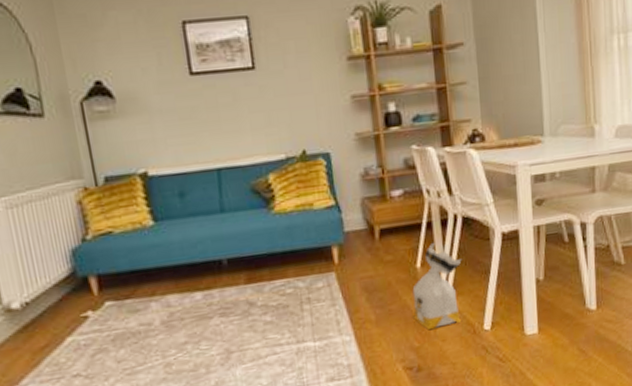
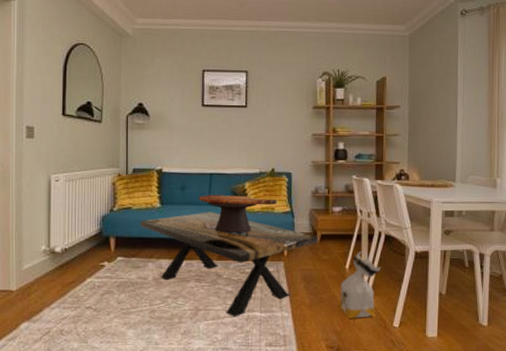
coffee table: none [128,221,377,353] -> present [140,212,318,317]
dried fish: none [205,192,317,248] -> present [198,194,278,234]

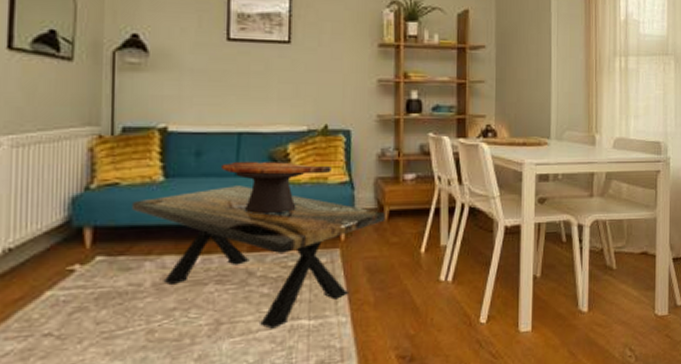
bag: present [338,252,381,319] -> none [412,230,465,319]

